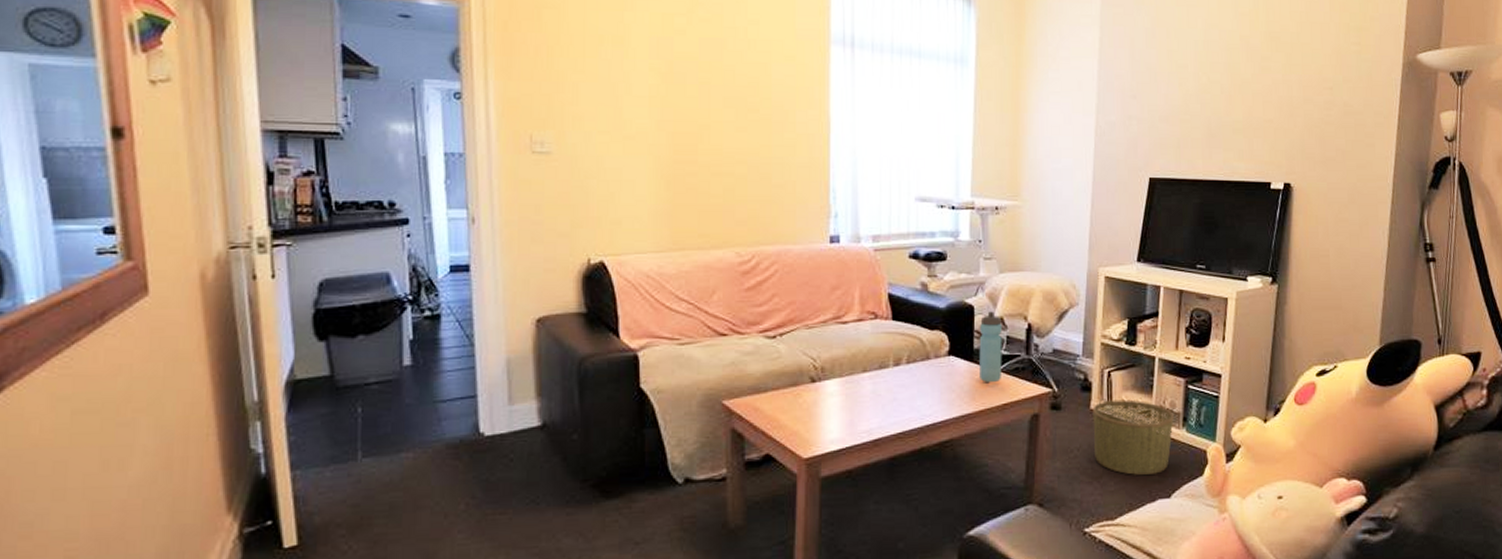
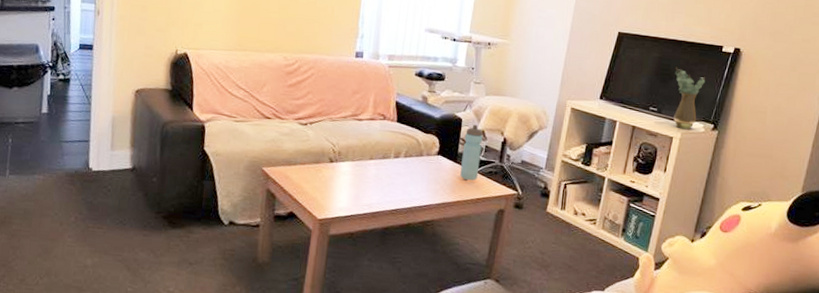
basket: present [1092,399,1174,476] -> none [545,205,615,271]
vase: none [1221,214,1257,287] -> present [673,68,706,130]

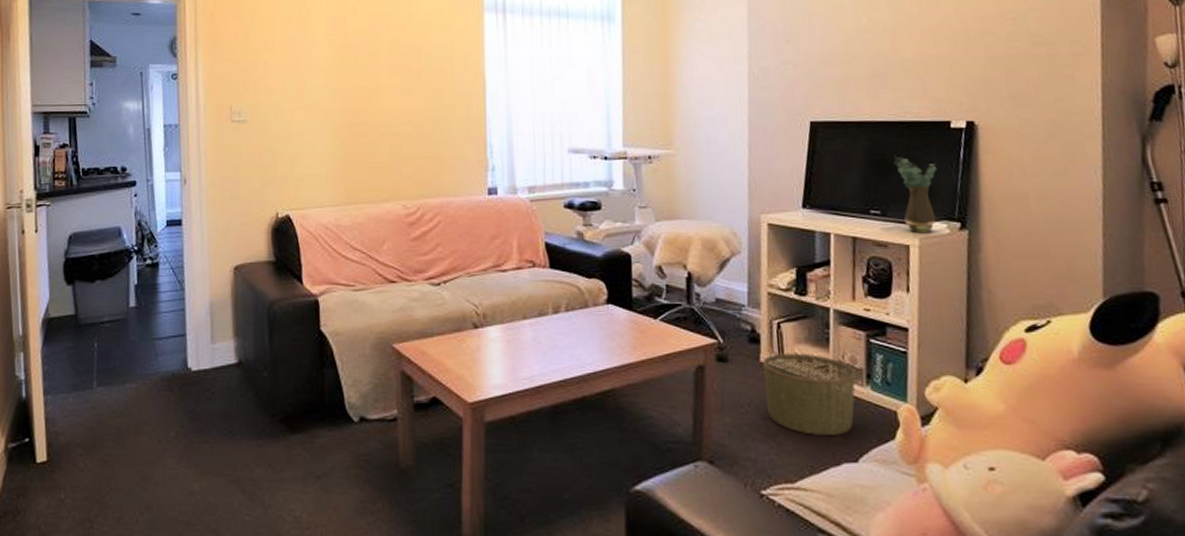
water bottle: present [460,124,483,181] -> none [637,260,663,333]
basket: none [545,205,615,271] -> present [762,352,856,437]

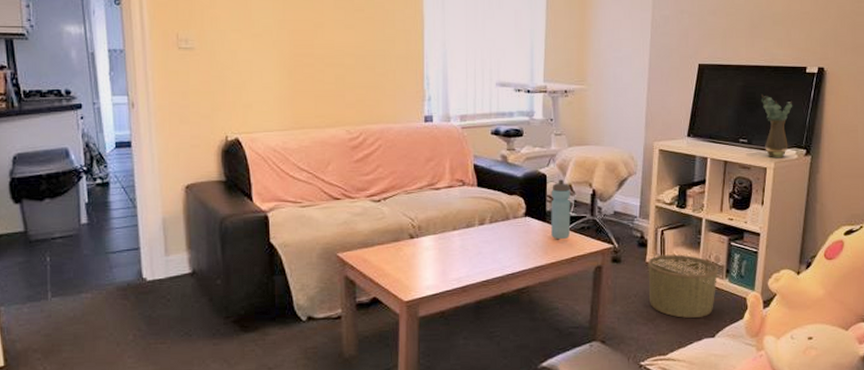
water bottle: none [637,260,663,333] -> present [551,179,571,240]

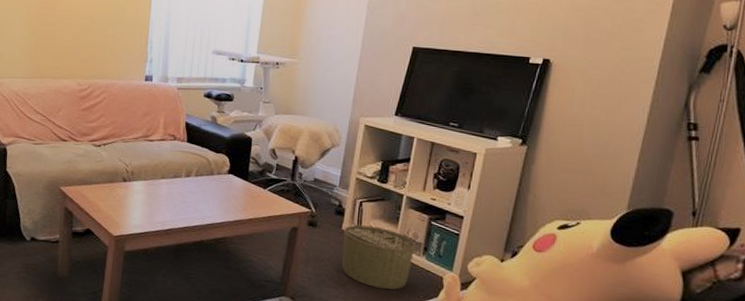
water bottle: present [551,179,571,240] -> none [251,143,274,199]
vase: present [761,95,793,158] -> none [476,81,512,145]

